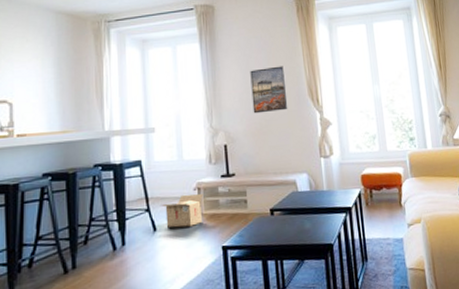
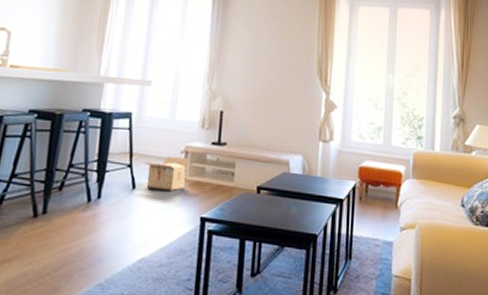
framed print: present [250,66,288,114] -> none [256,37,297,85]

